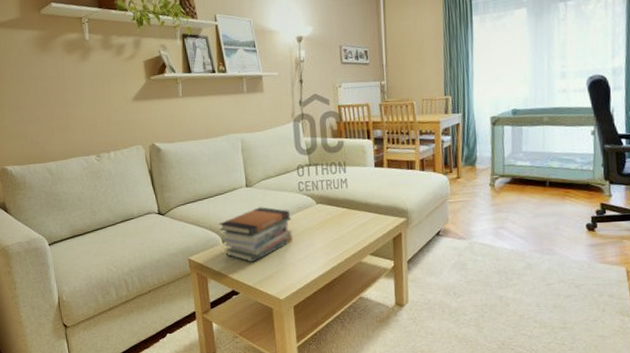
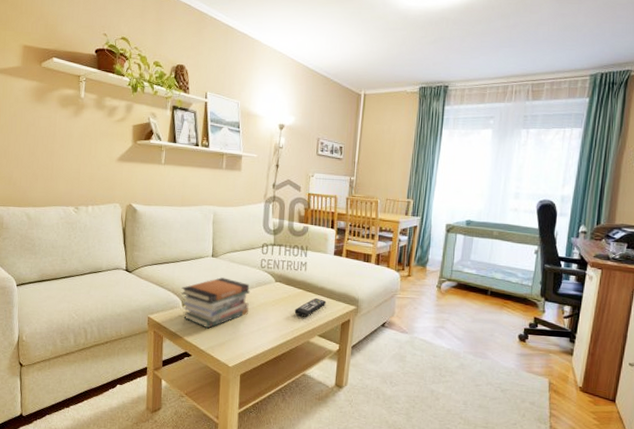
remote control: none [341,214,374,237] -> present [294,297,327,317]

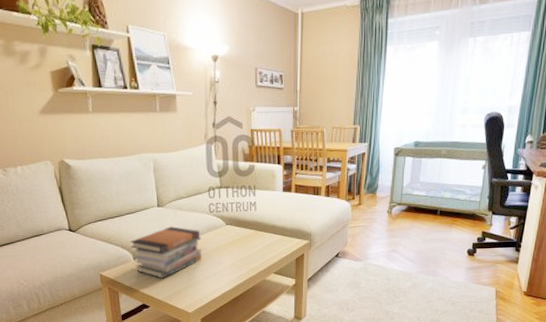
remote control: present [294,297,327,317] -> none [248,236,279,257]

